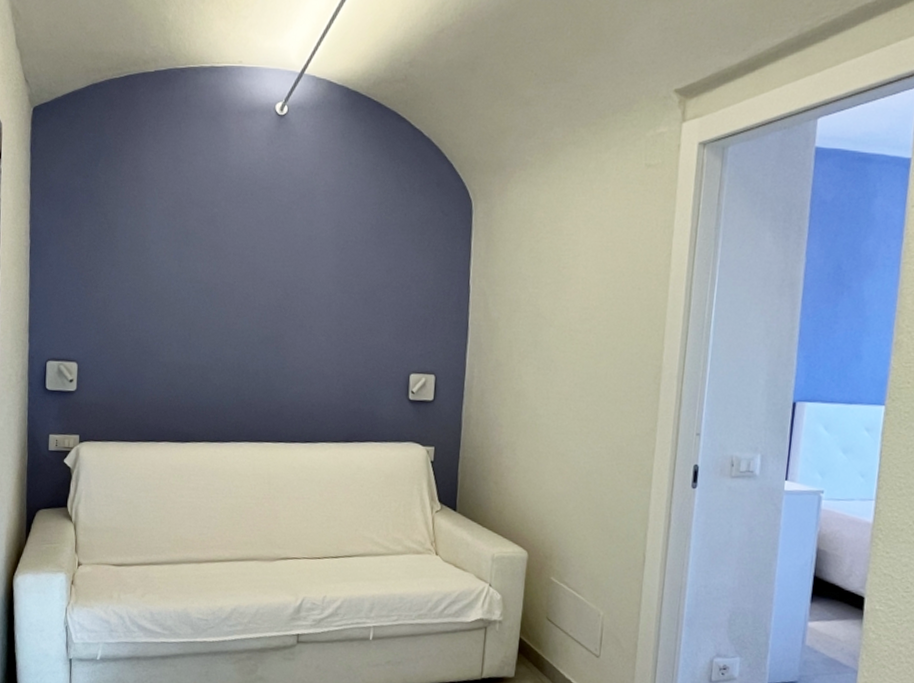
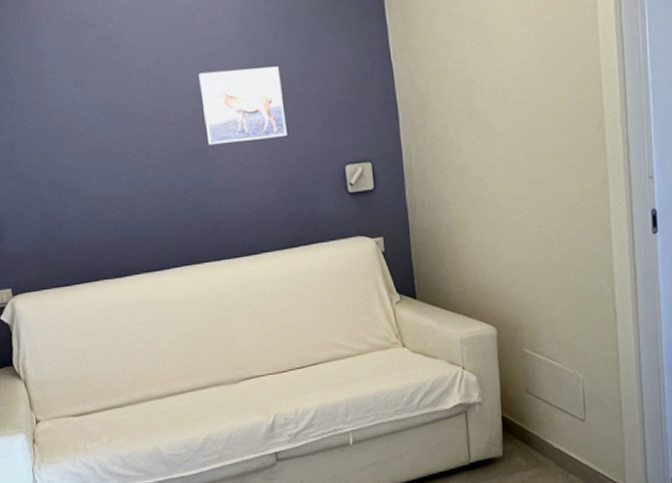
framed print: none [286,266,364,337] -> present [198,66,287,145]

